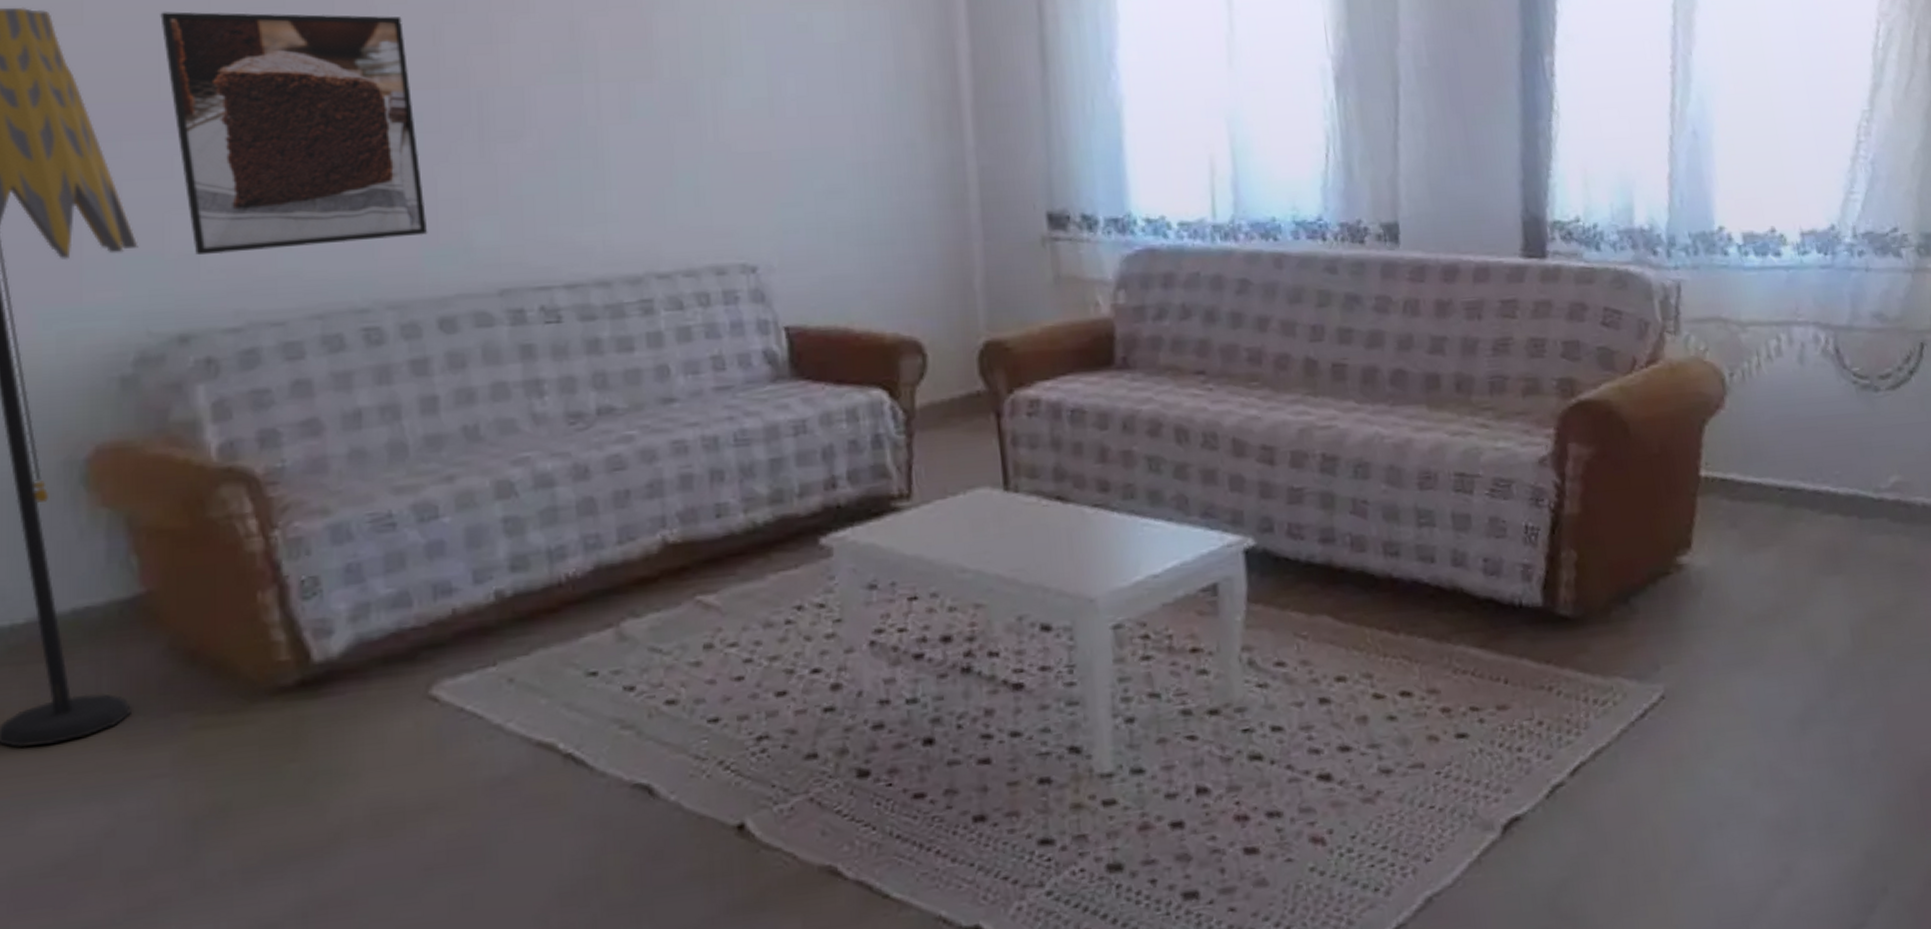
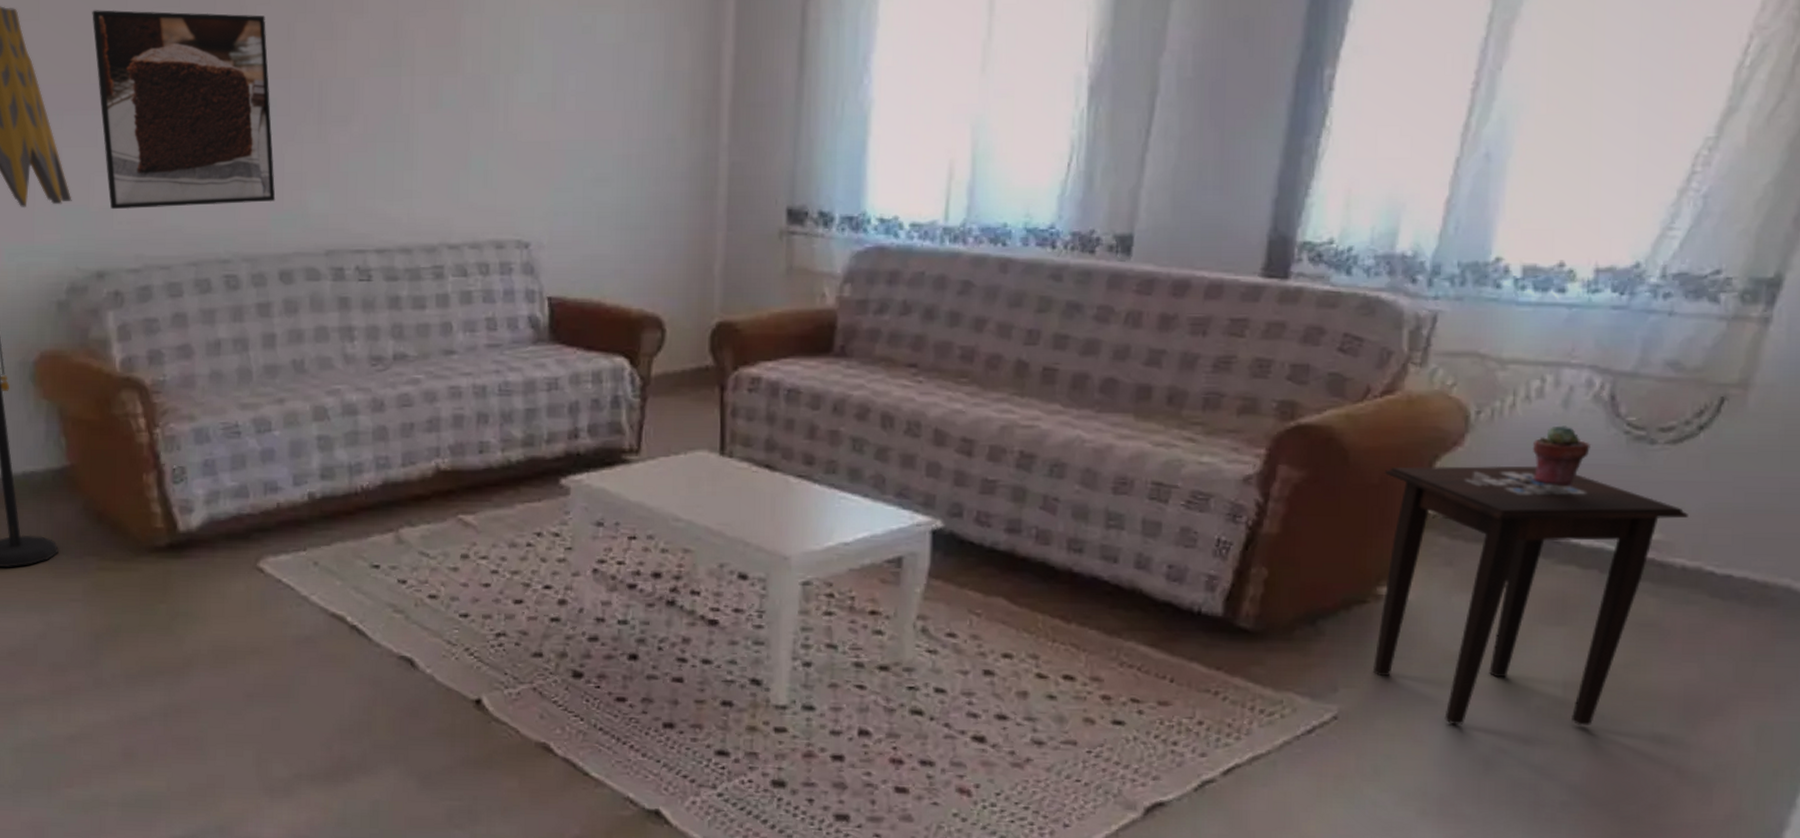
side table: none [1663,421,1918,689] -> present [1373,465,1688,726]
potted succulent: none [1781,380,1829,439] -> present [1532,425,1590,487]

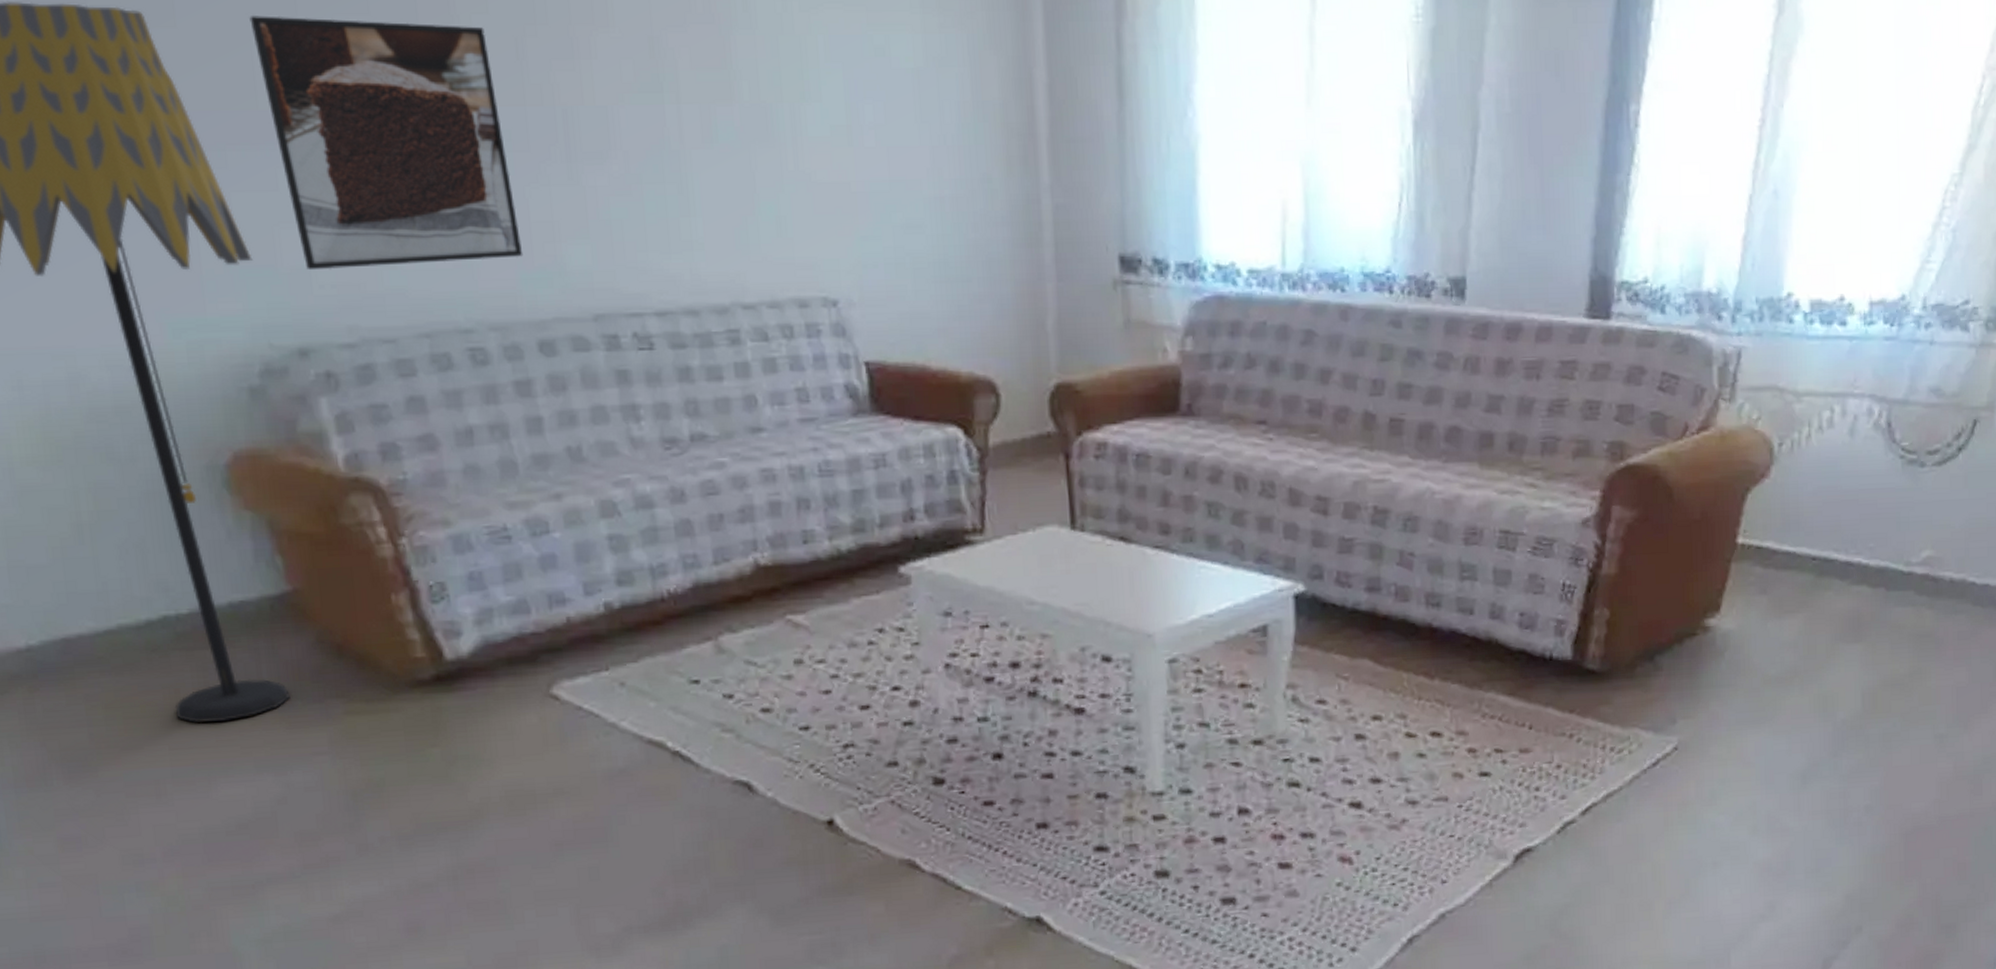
side table: present [1373,465,1688,726] -> none [1705,493,1953,745]
potted succulent: present [1532,425,1590,487] -> none [1827,453,1873,511]

